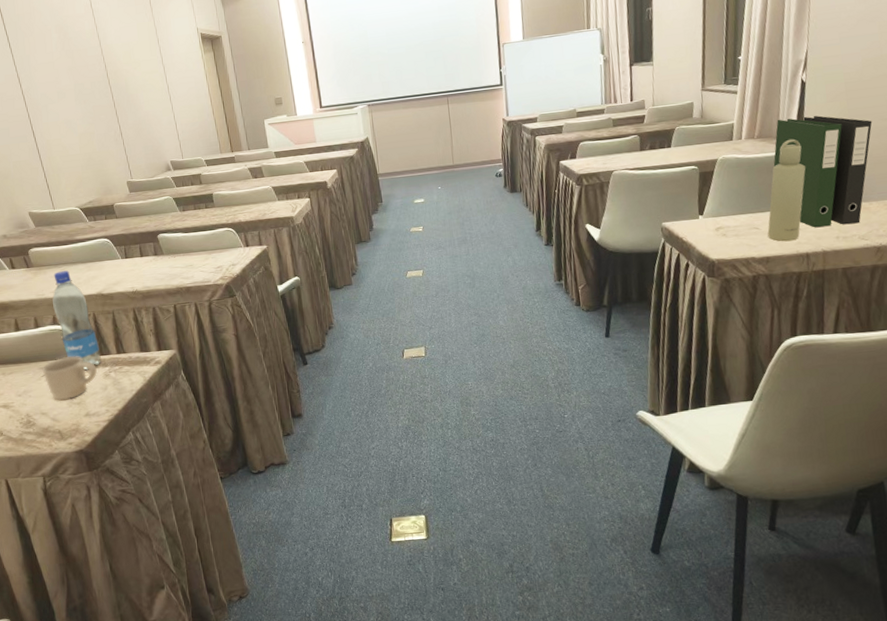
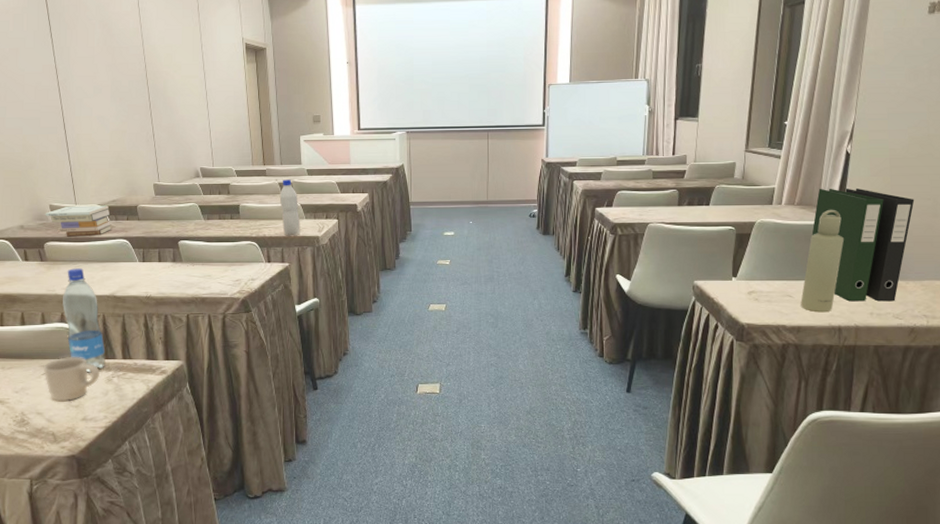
books: none [25,207,91,242] -> present [45,205,111,237]
water bottle: none [250,164,275,220] -> present [279,179,301,237]

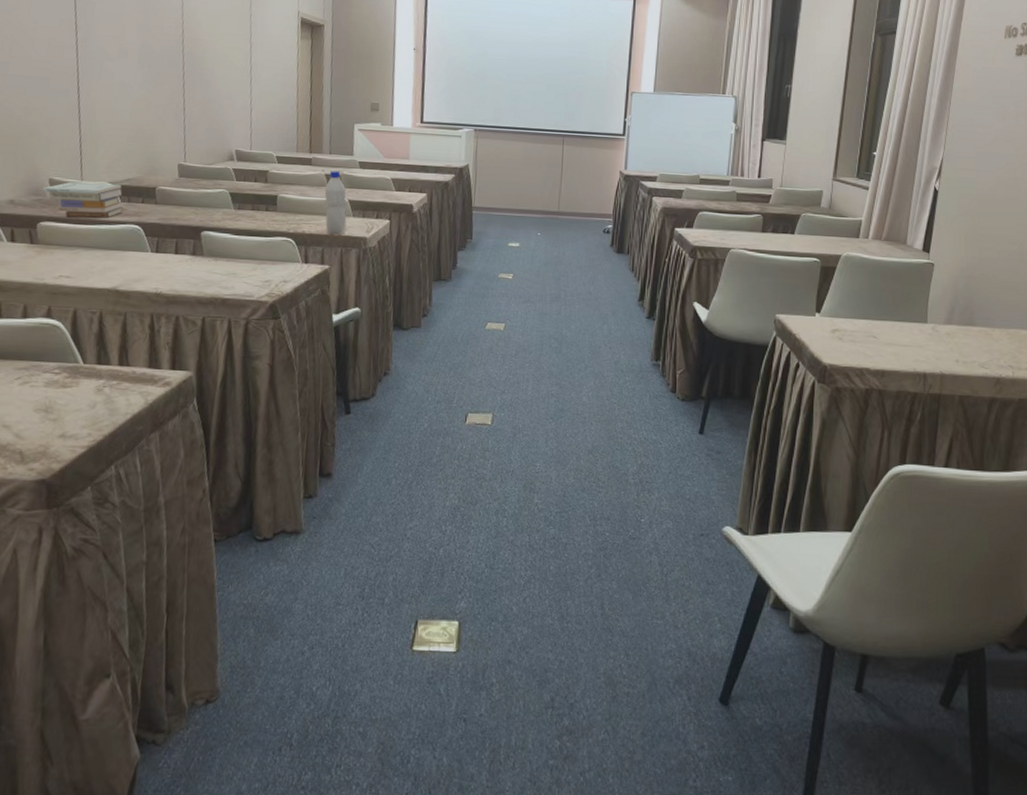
mug: present [43,357,100,402] -> none [17,359,89,414]
bottle: present [63,268,106,373] -> none [51,254,98,380]
bottle: present [801,209,844,311] -> none [885,247,930,356]
binder: present [811,188,915,302] -> none [898,224,1001,349]

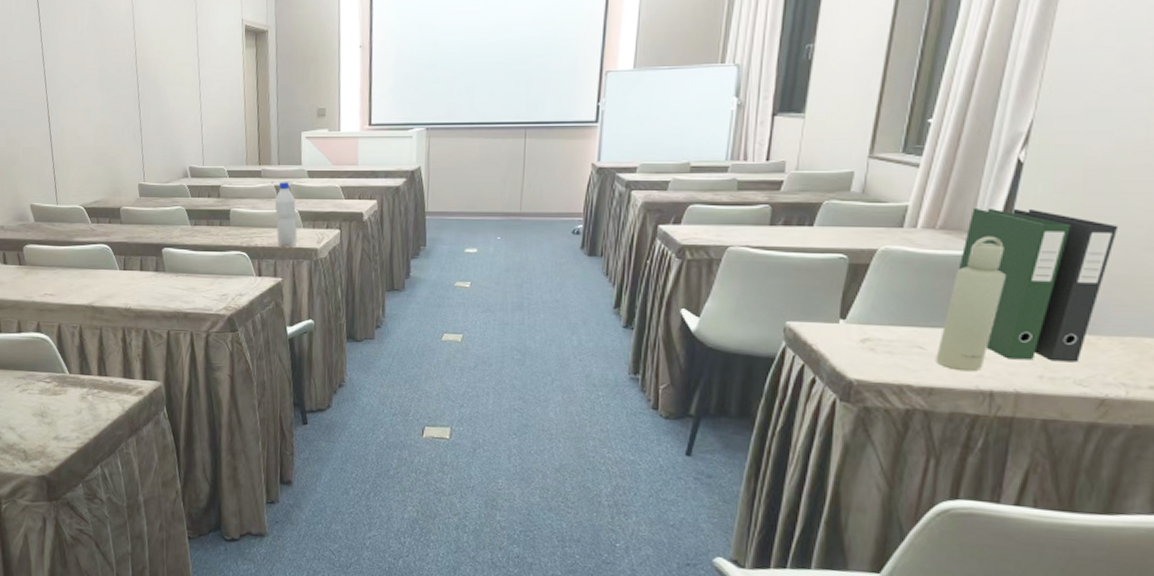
books: present [42,182,123,219] -> none [25,206,93,240]
bottle: none [885,247,930,356] -> present [936,236,1006,371]
binder: none [898,224,1001,349] -> present [958,207,1119,363]

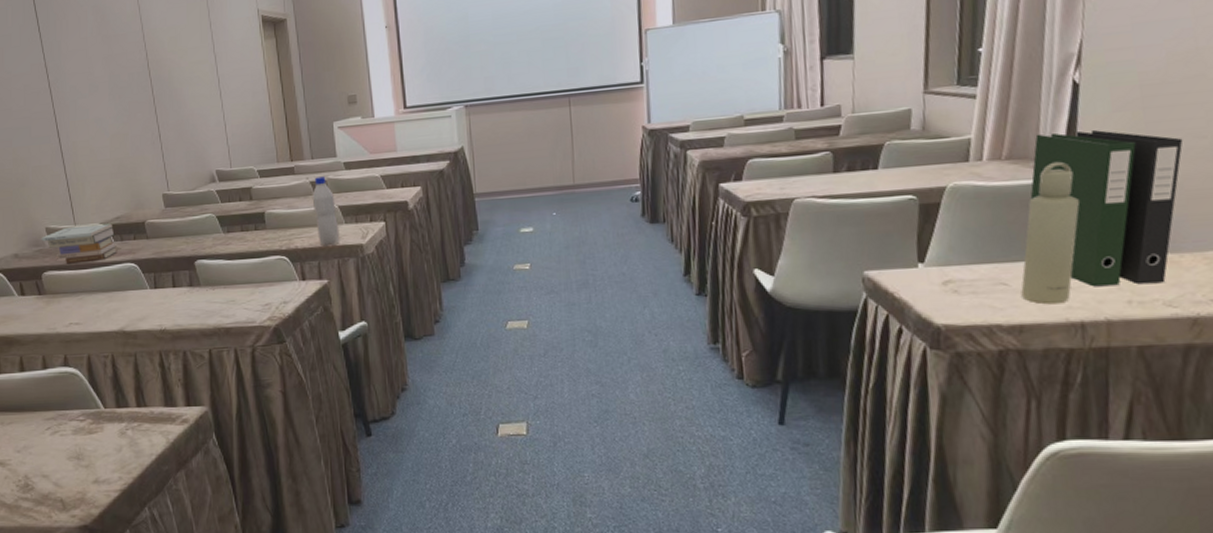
books: none [25,206,93,240] -> present [41,223,117,264]

